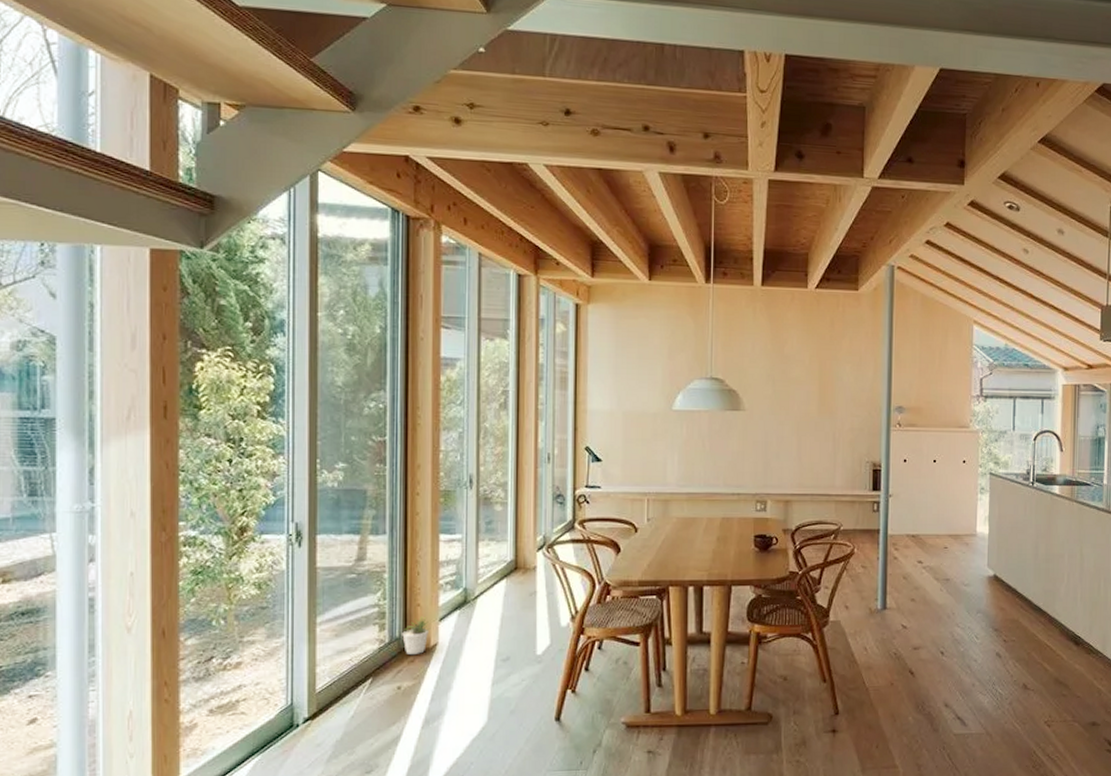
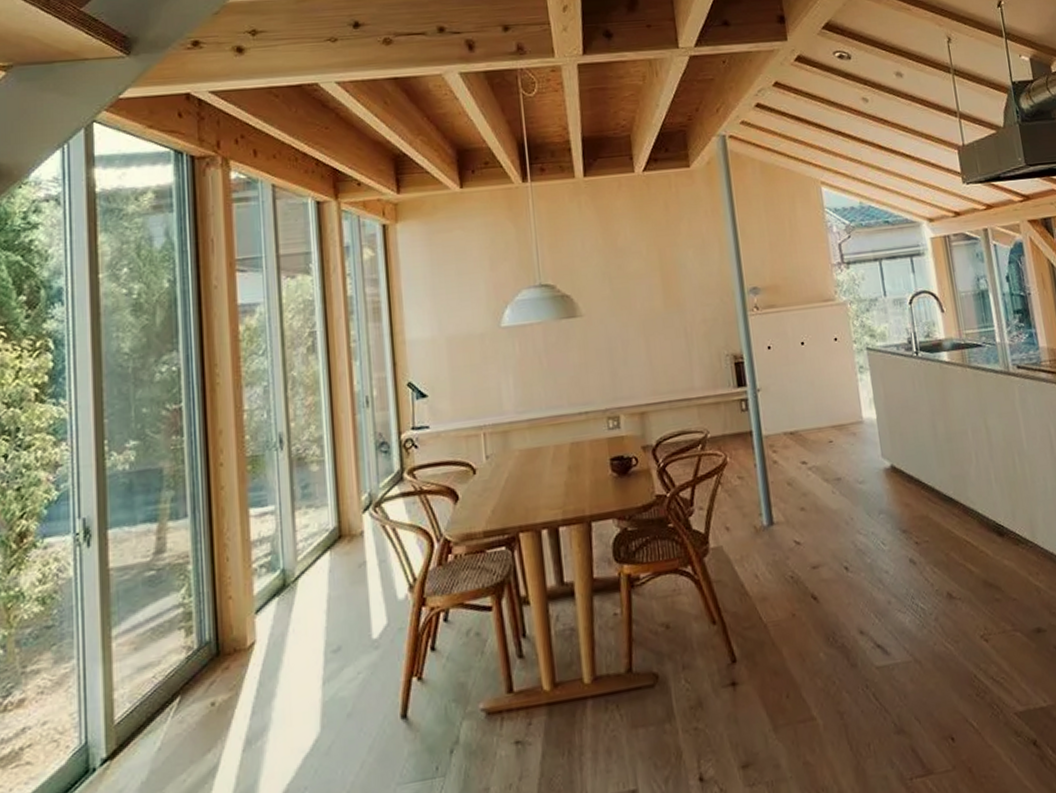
potted plant: present [402,616,431,654] -> none [213,610,247,661]

